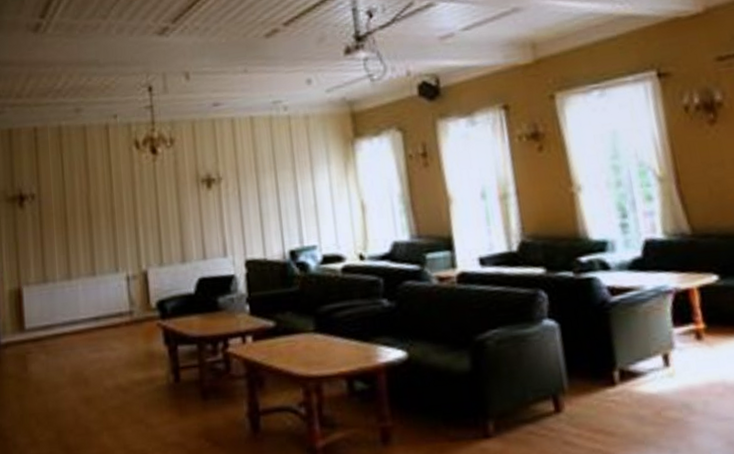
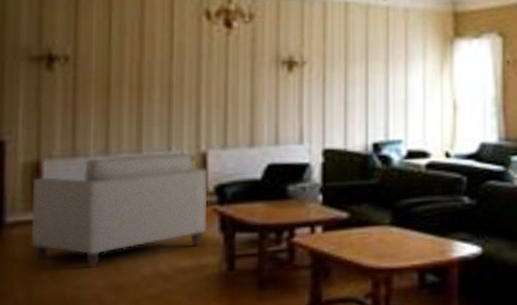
chair: none [16,271,154,383] -> present [30,151,208,269]

